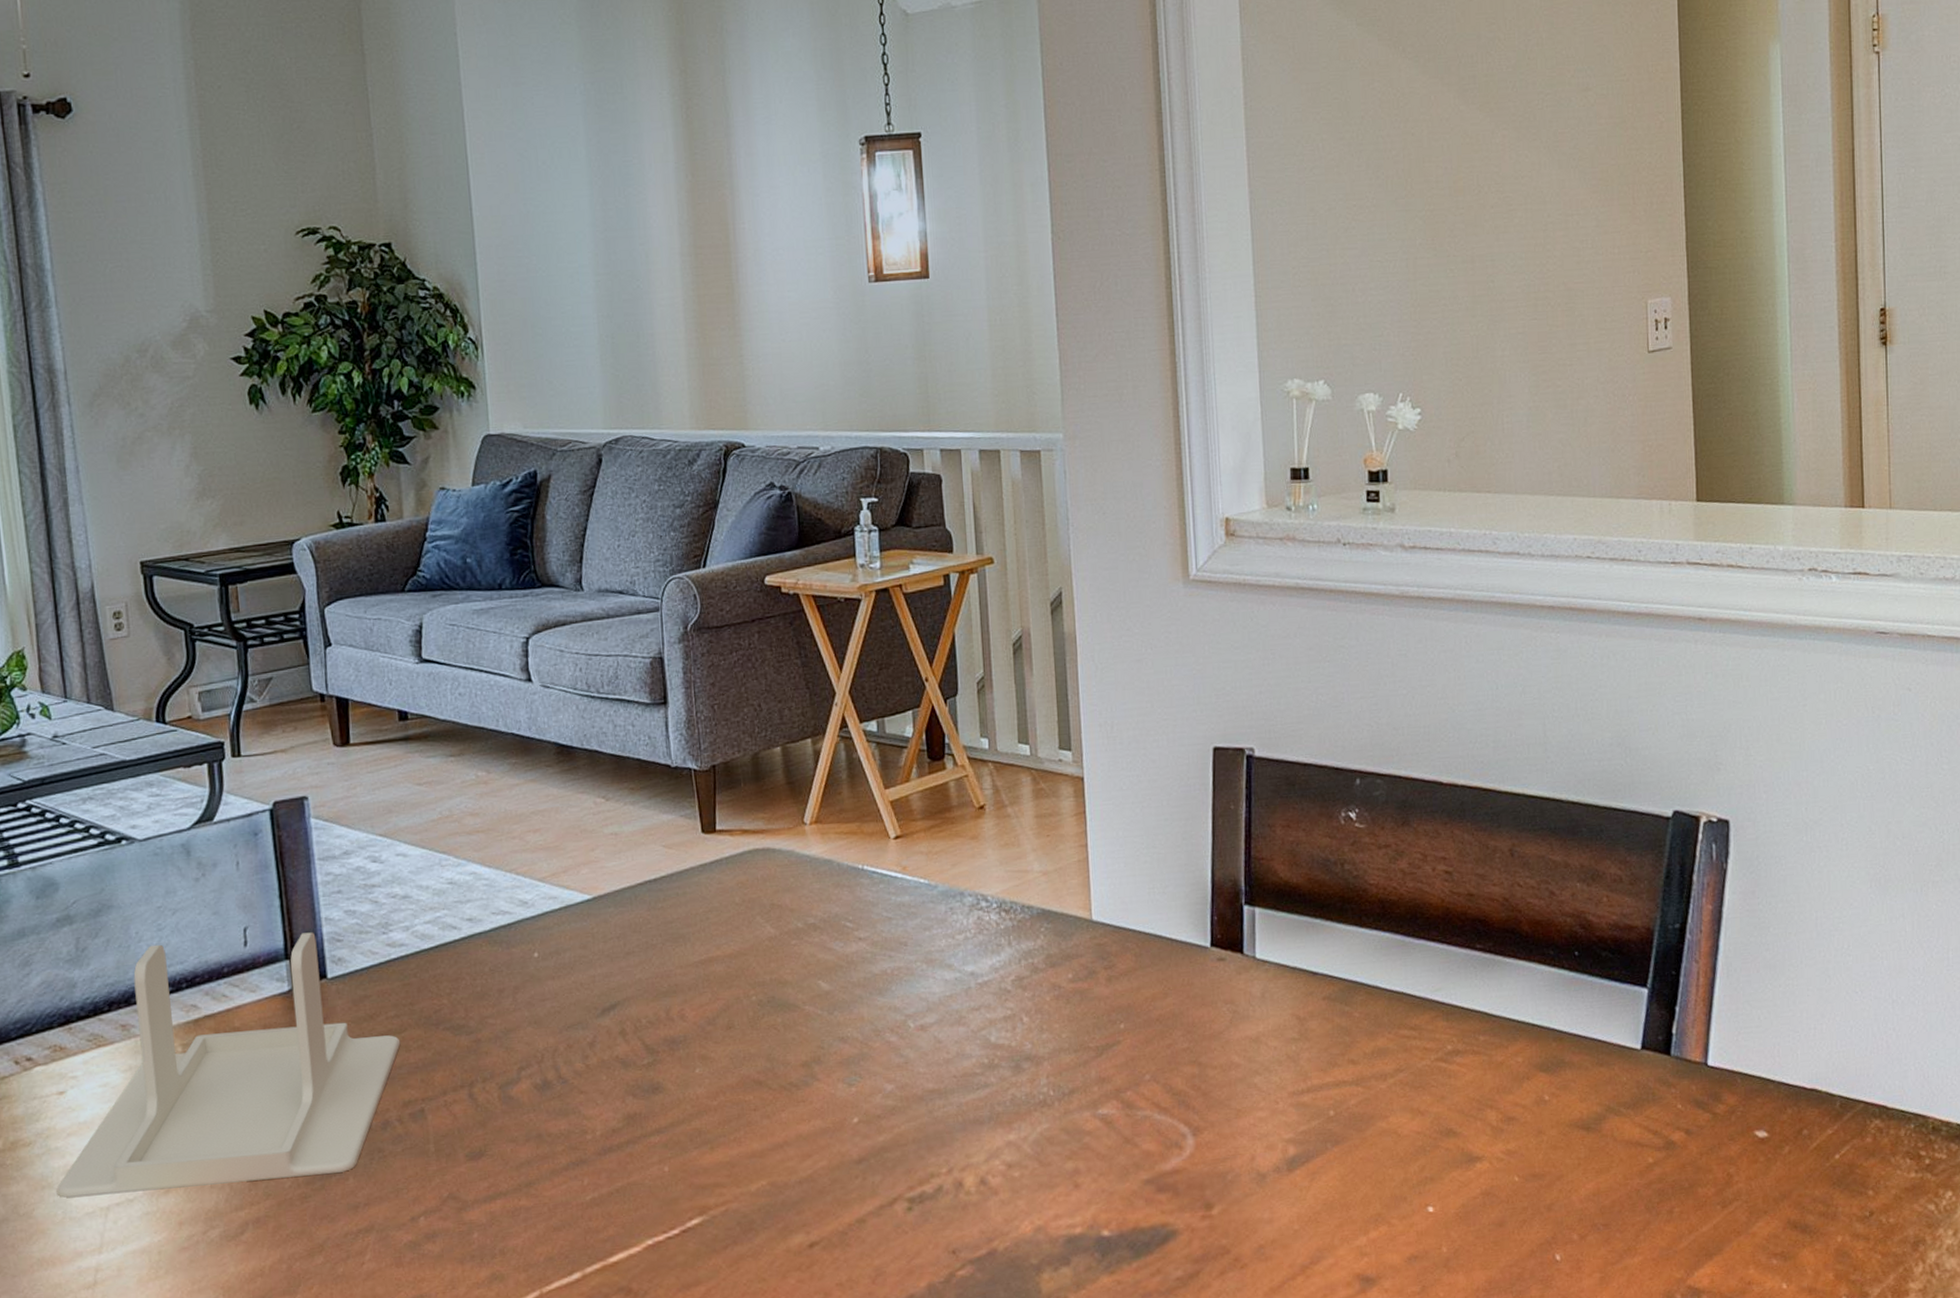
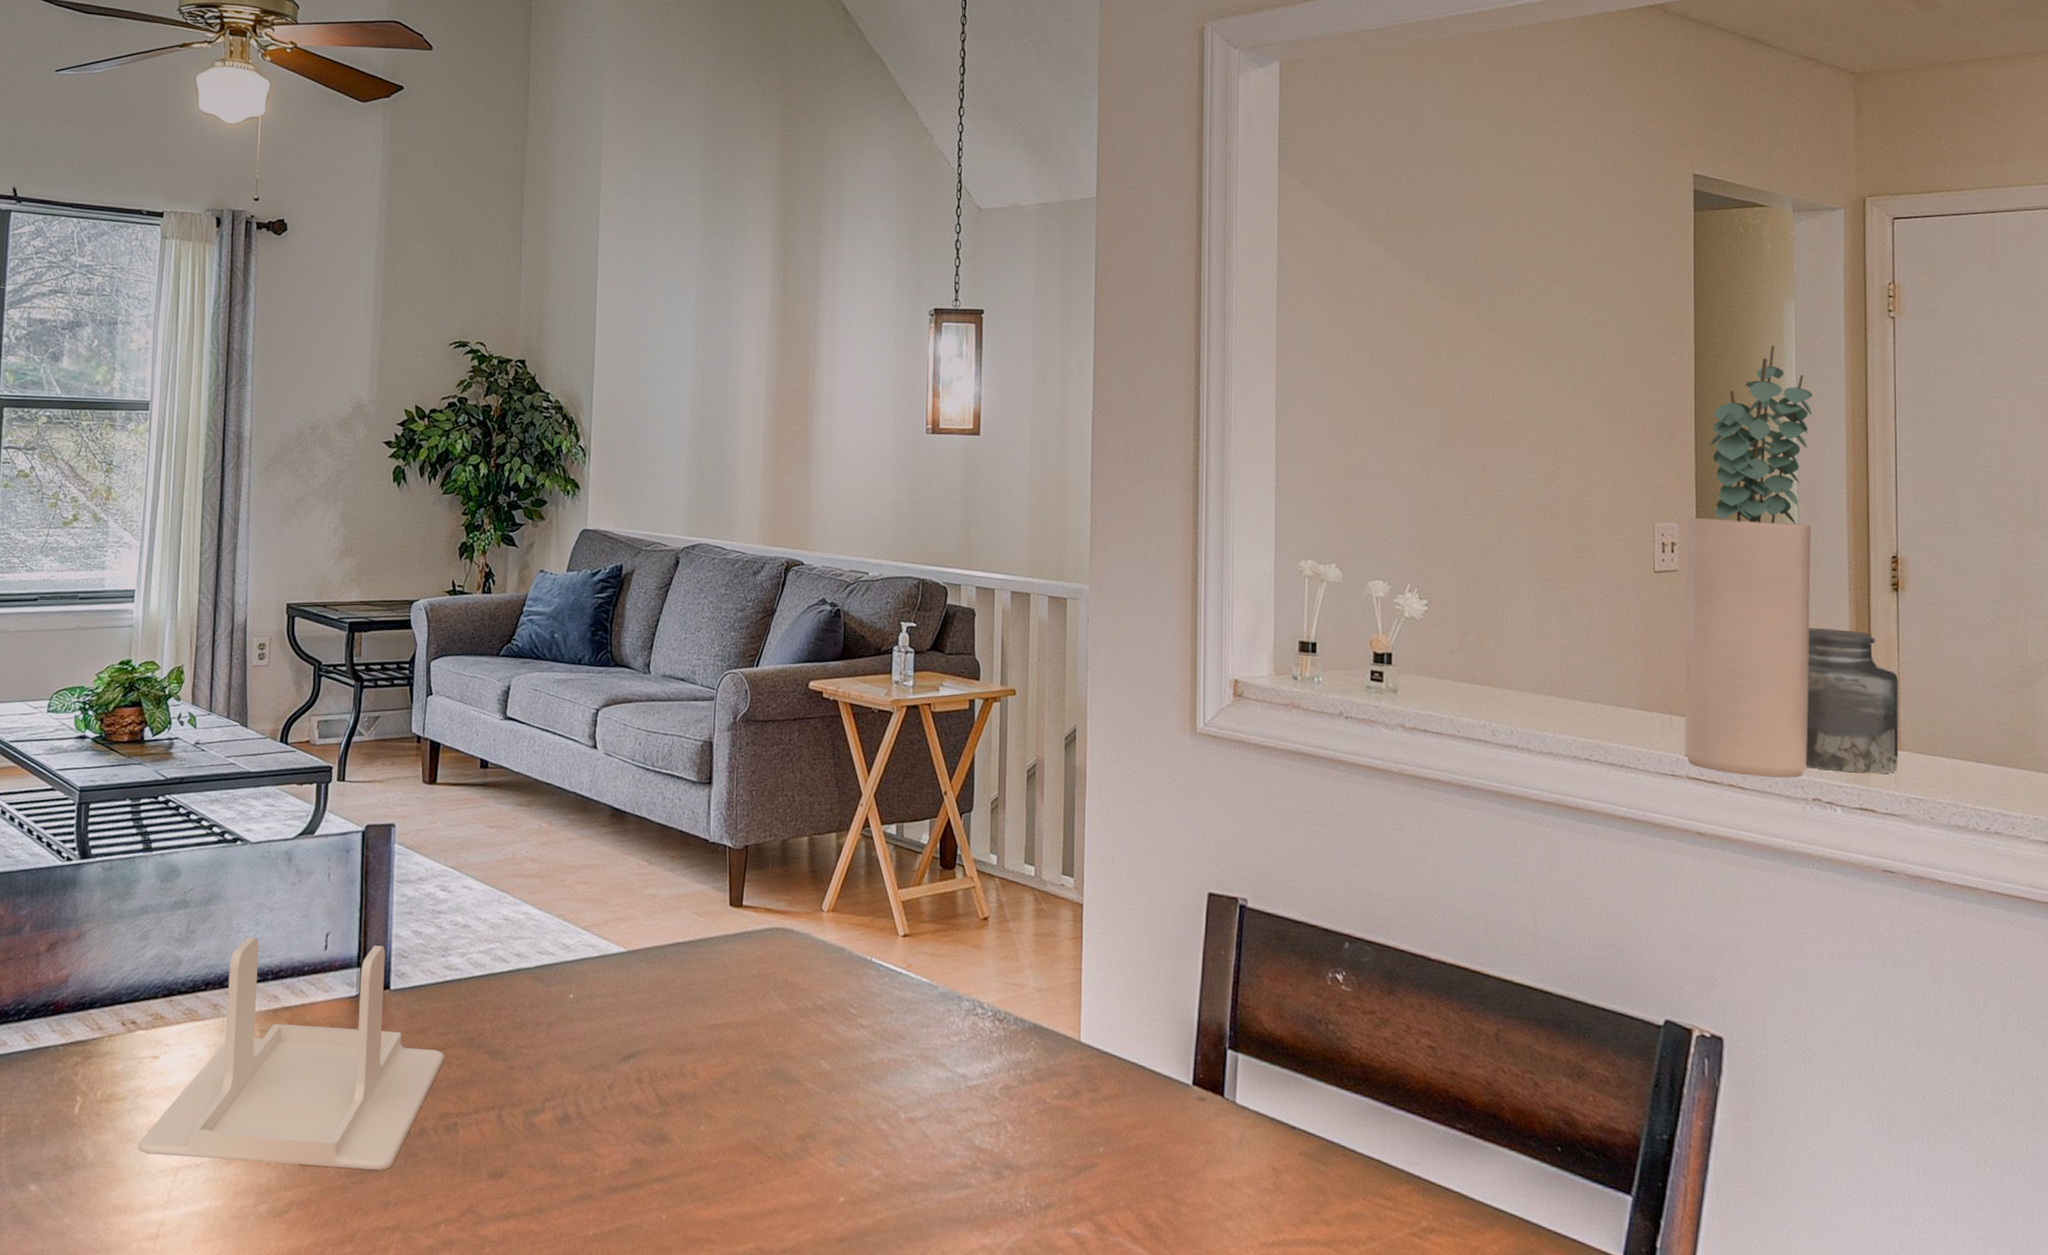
vase: none [1679,94,1803,554] -> present [1684,345,1812,778]
jar: none [1800,391,1890,538] -> present [1805,628,1899,774]

